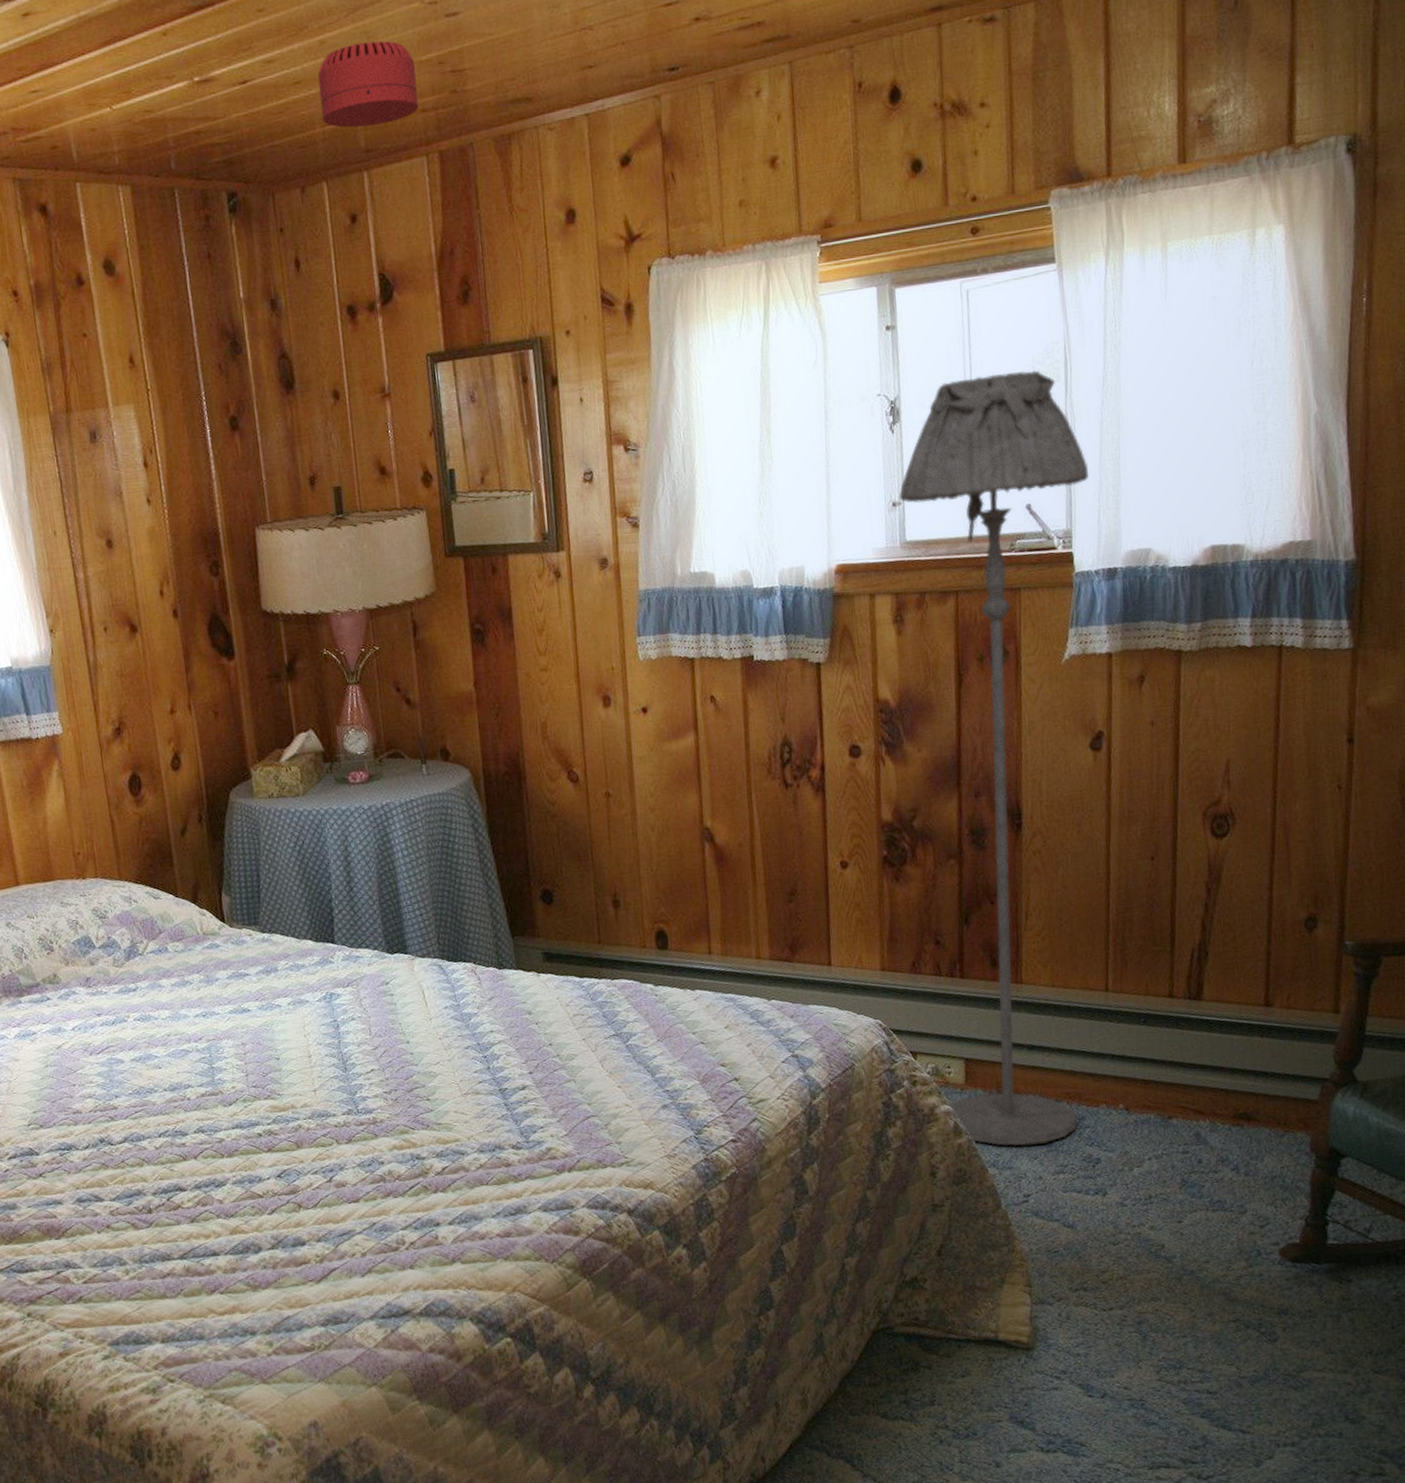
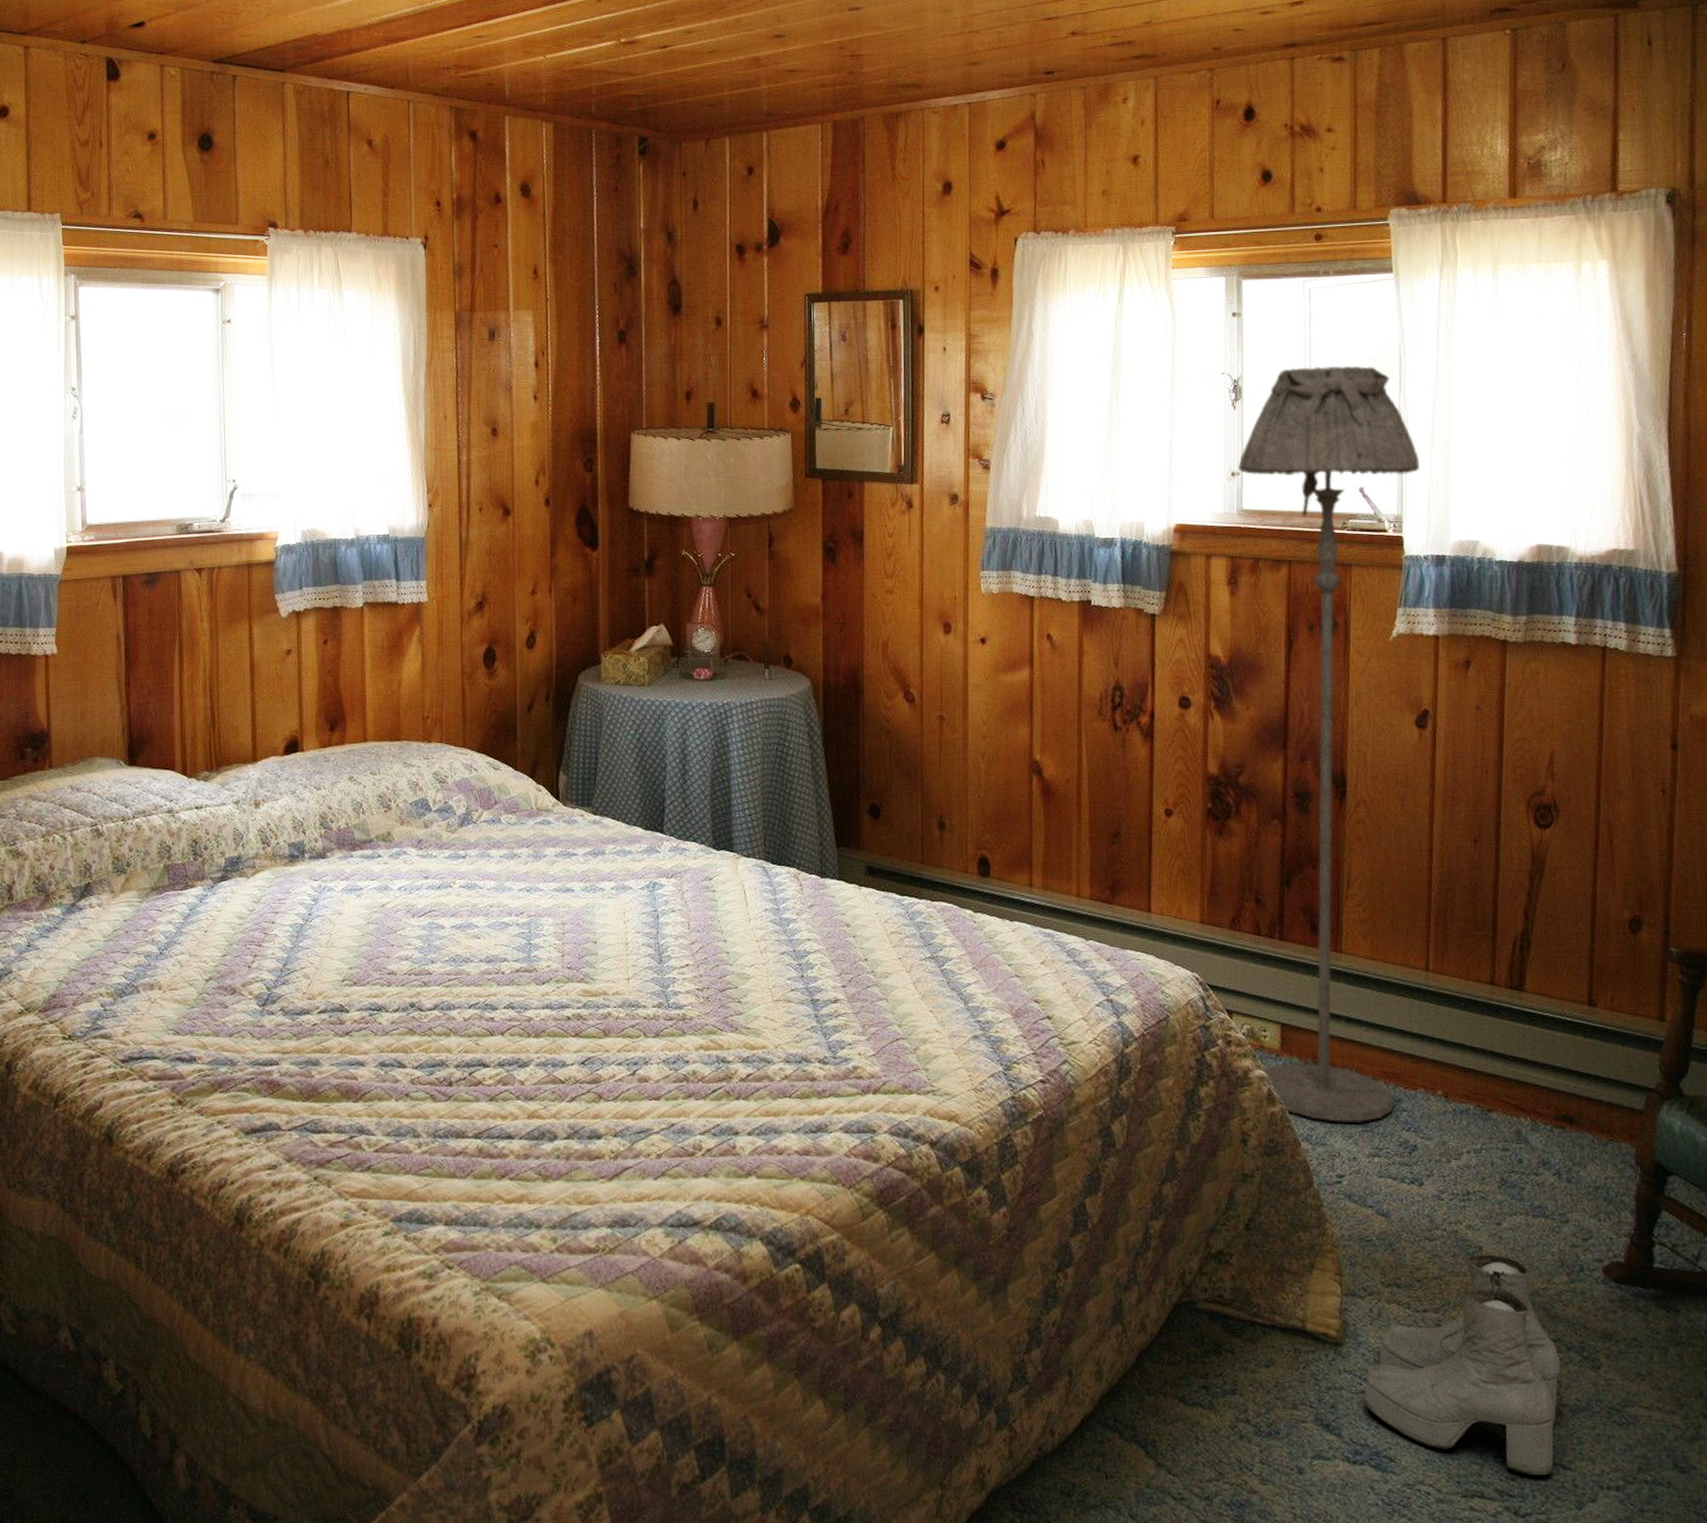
smoke detector: present [318,40,419,128] -> none [730,24,819,95]
boots: none [1055,1250,1240,1443] -> present [1364,1254,1561,1476]

